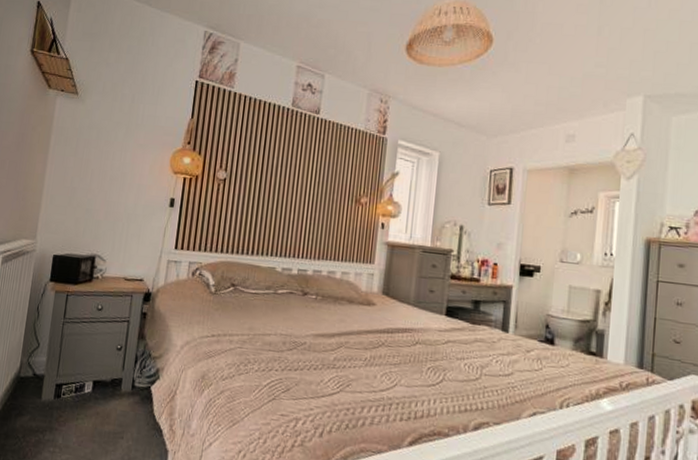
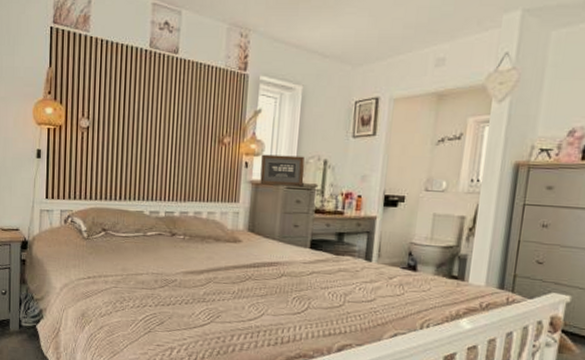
picture frame: none [396,216,441,252] -> present [260,154,305,187]

